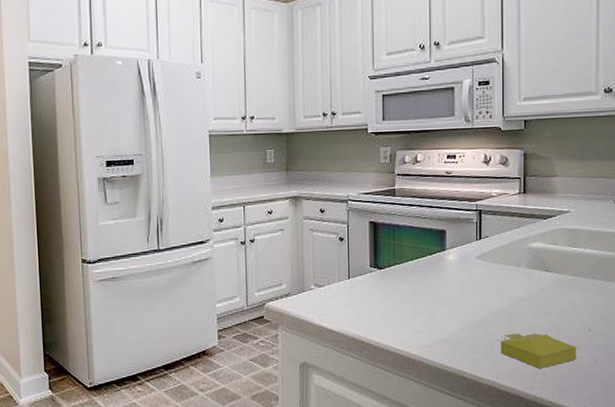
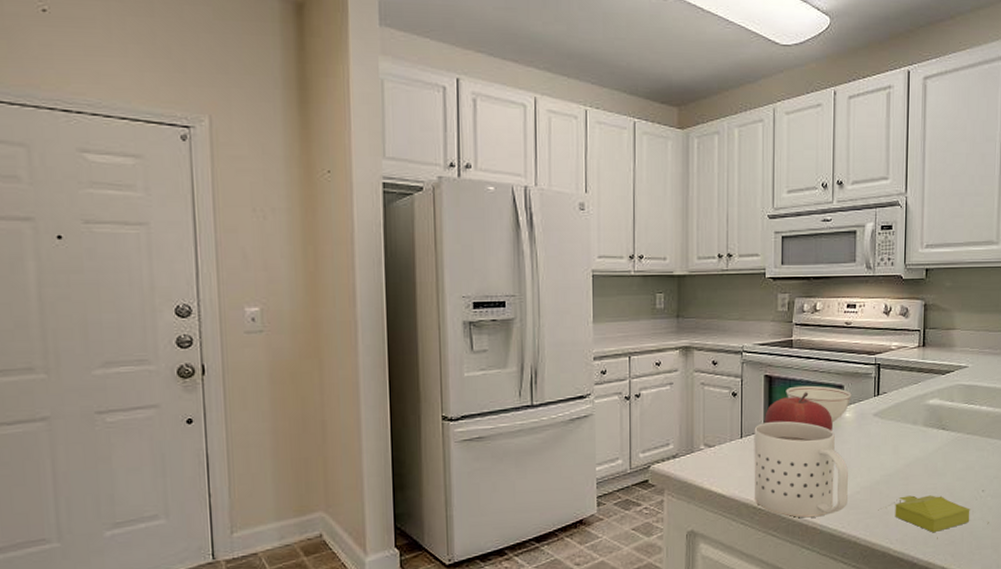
mug: none [361,263,453,353] -> present [754,420,848,518]
fruit: none [370,237,436,273] -> present [765,392,833,431]
bowl: none [390,230,454,265] -> present [786,385,852,423]

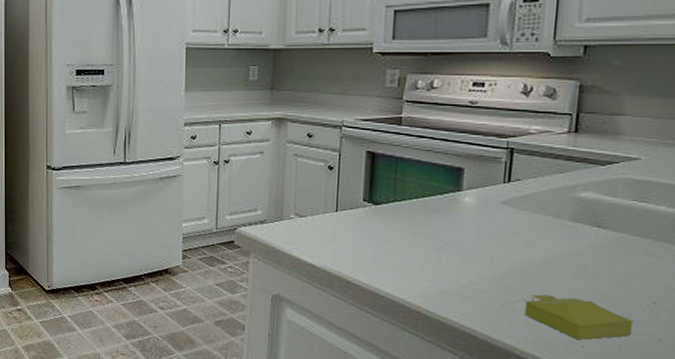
mug: present [754,420,848,518] -> none [349,198,465,302]
fruit: present [765,392,833,431] -> none [364,172,448,215]
bowl: present [786,385,852,423] -> none [391,164,474,207]

